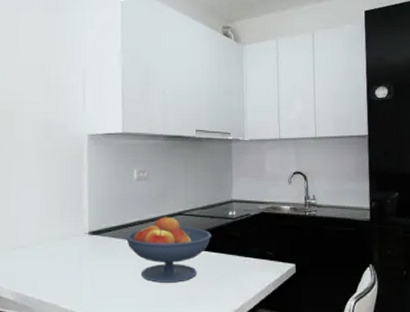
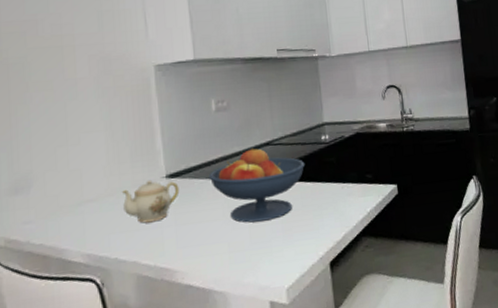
teapot: none [50,234,99,272] -> present [122,179,180,224]

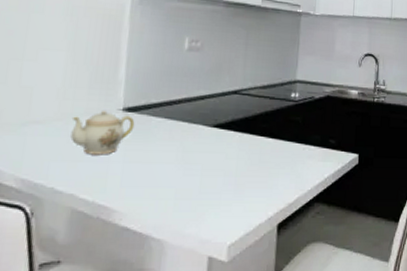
fruit bowl: present [208,148,305,223] -> none [167,94,271,171]

